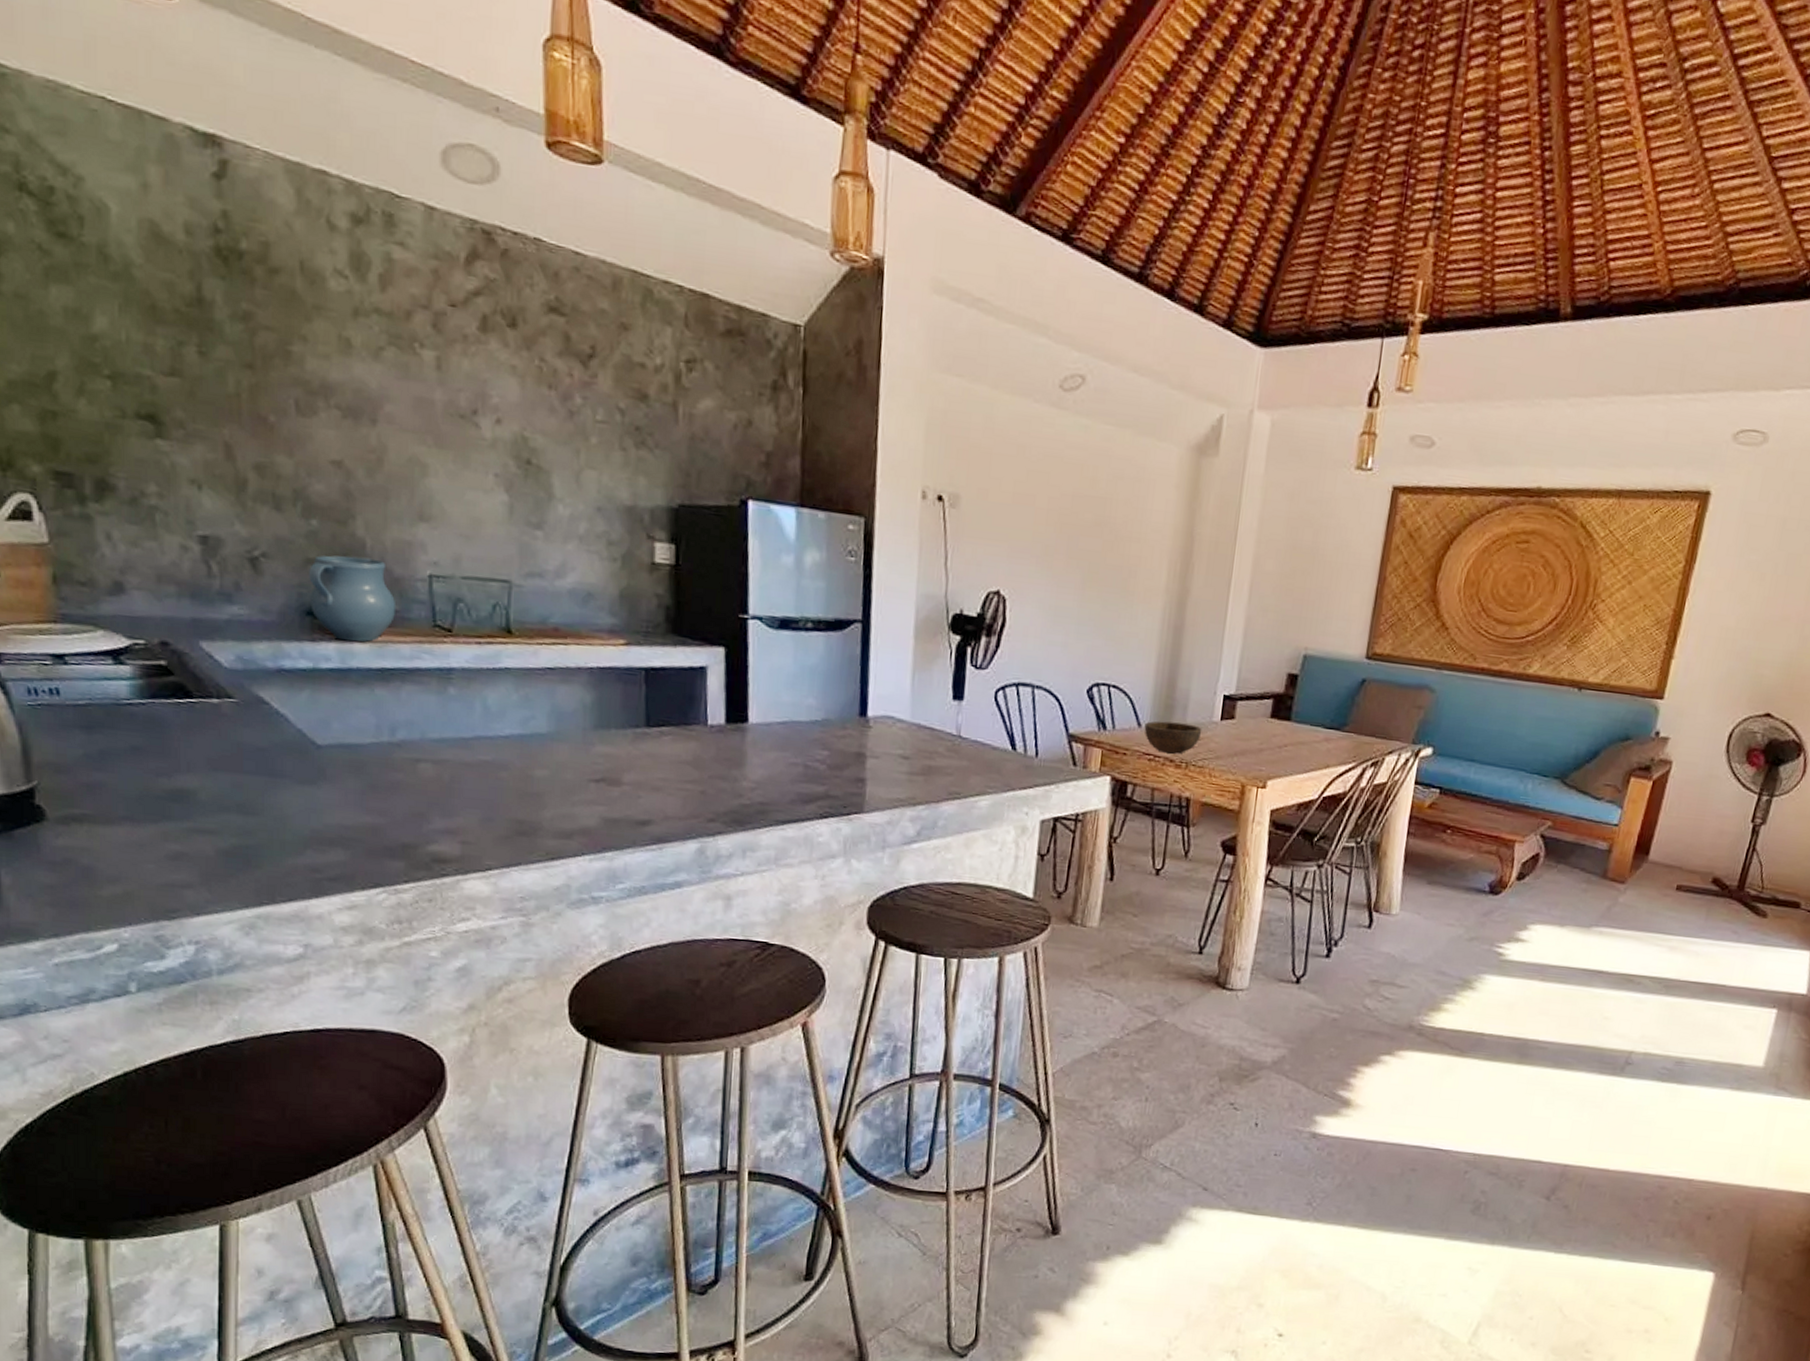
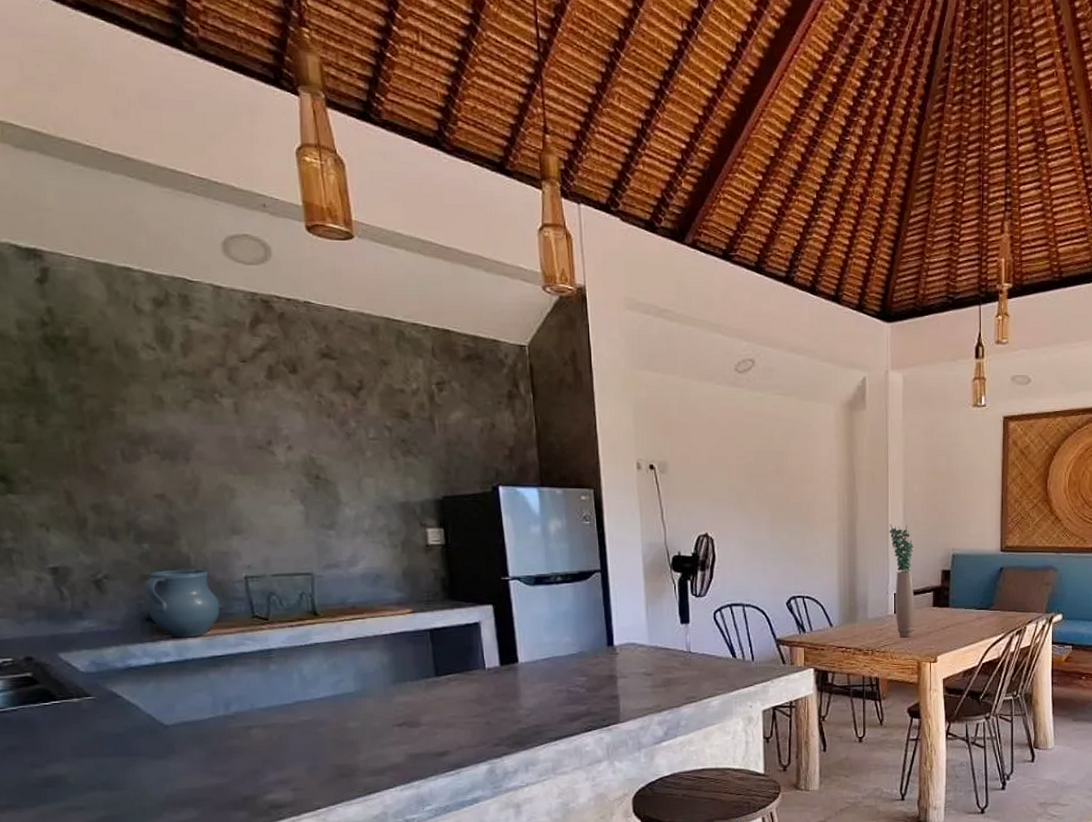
bowl: present [1144,721,1202,754] -> none [835,619,881,645]
vase: none [1221,606,1256,753] -> present [889,524,914,638]

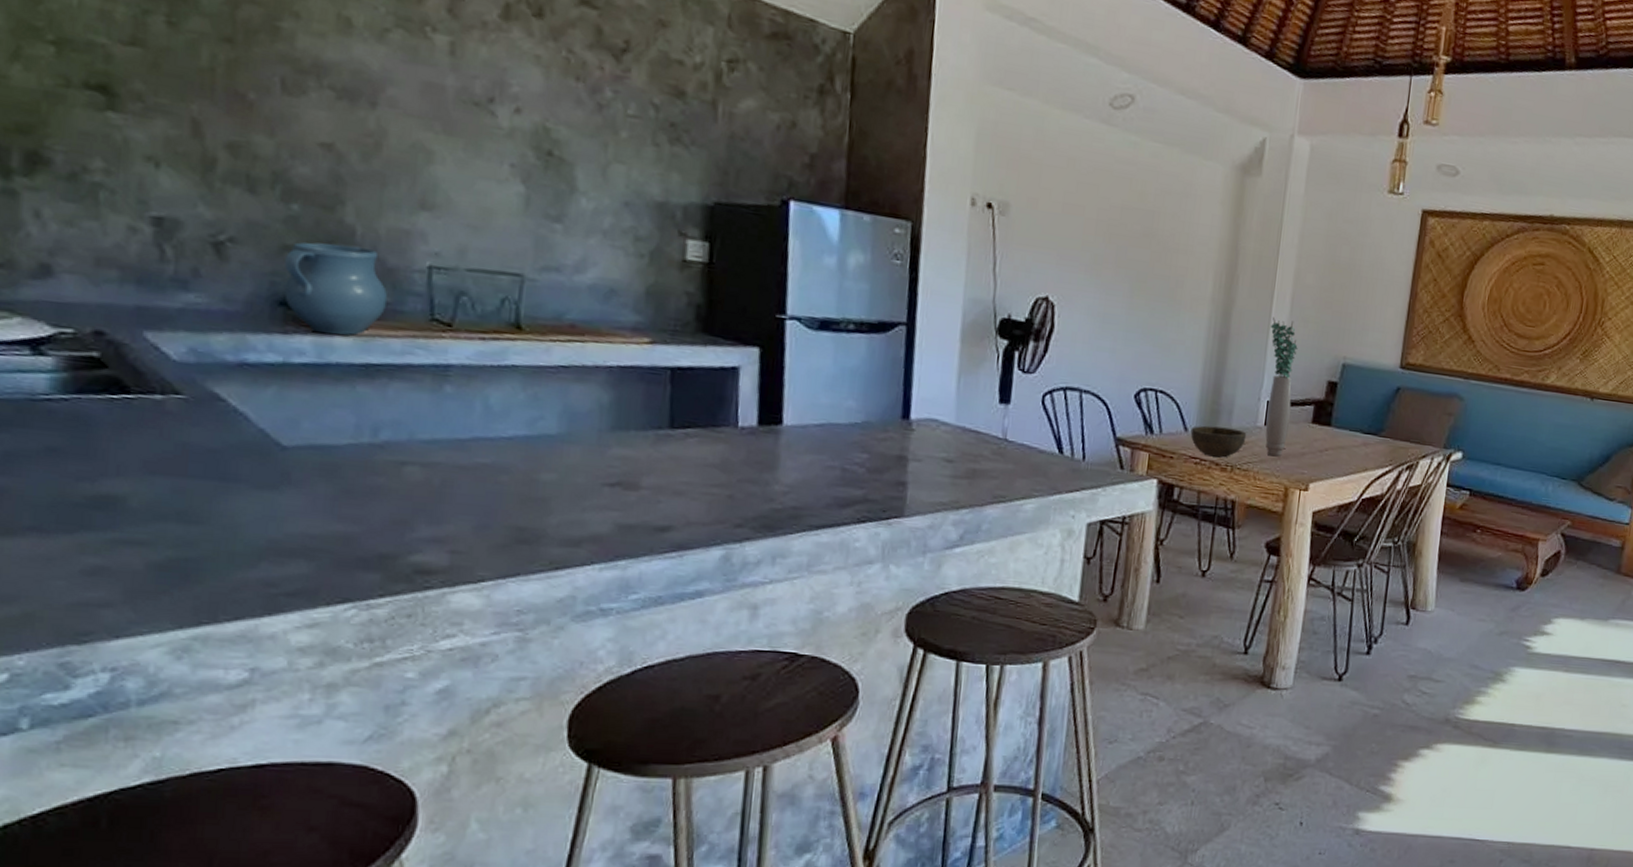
bowl: none [835,619,881,645] -> present [1190,425,1247,458]

